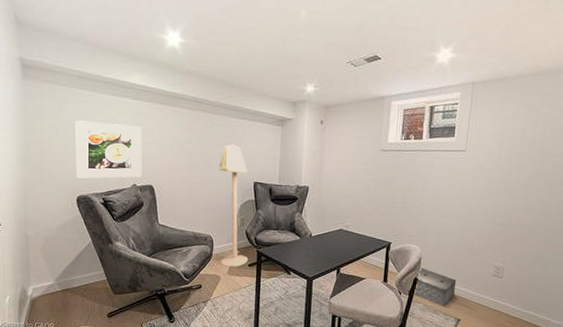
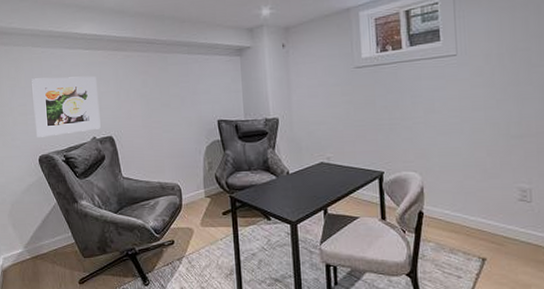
floor lamp: present [219,143,248,267] -> none [178,81,221,217]
speaker: present [414,267,457,306] -> none [421,198,474,244]

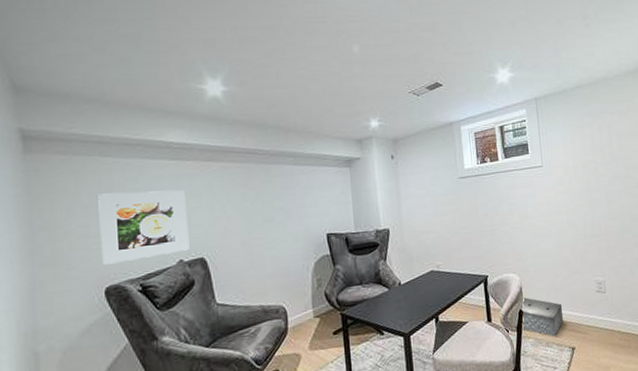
speaker: none [421,198,474,244] -> present [521,297,564,337]

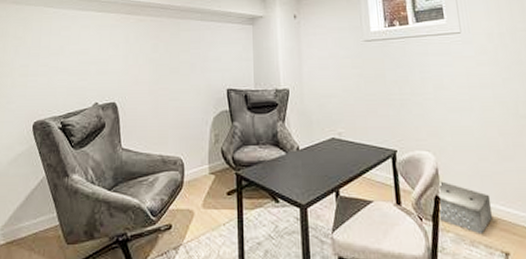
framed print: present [98,190,190,265] -> none [35,38,106,101]

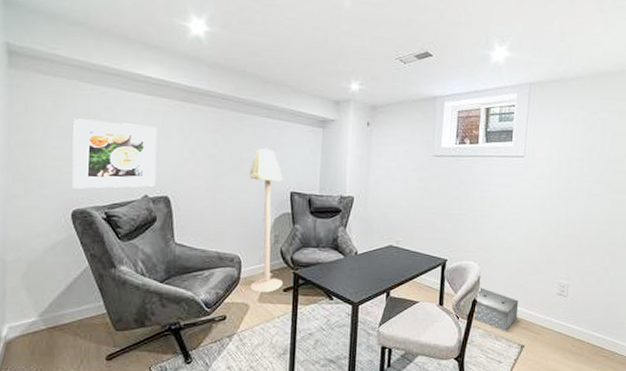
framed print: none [35,38,106,101] -> present [72,118,157,189]
floor lamp: none [187,48,226,197] -> present [249,147,283,293]

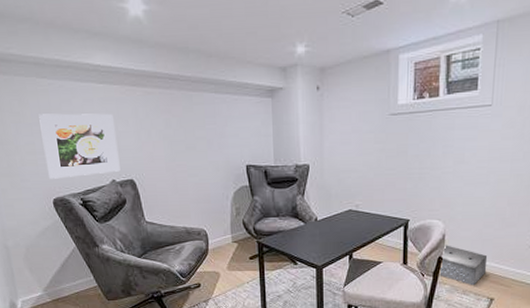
floor lamp: present [249,147,283,293] -> none [204,123,248,261]

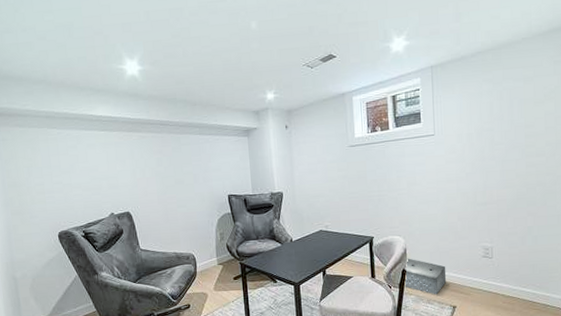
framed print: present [39,113,120,179] -> none [48,156,118,215]

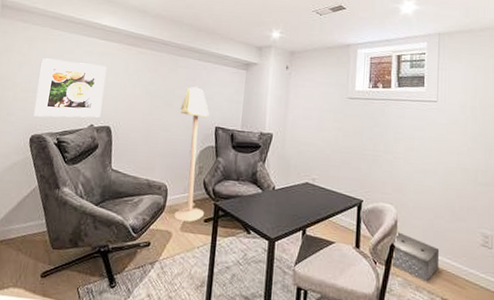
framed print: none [48,156,118,215] -> present [34,58,107,118]
floor lamp: none [191,160,232,283] -> present [174,86,210,222]

